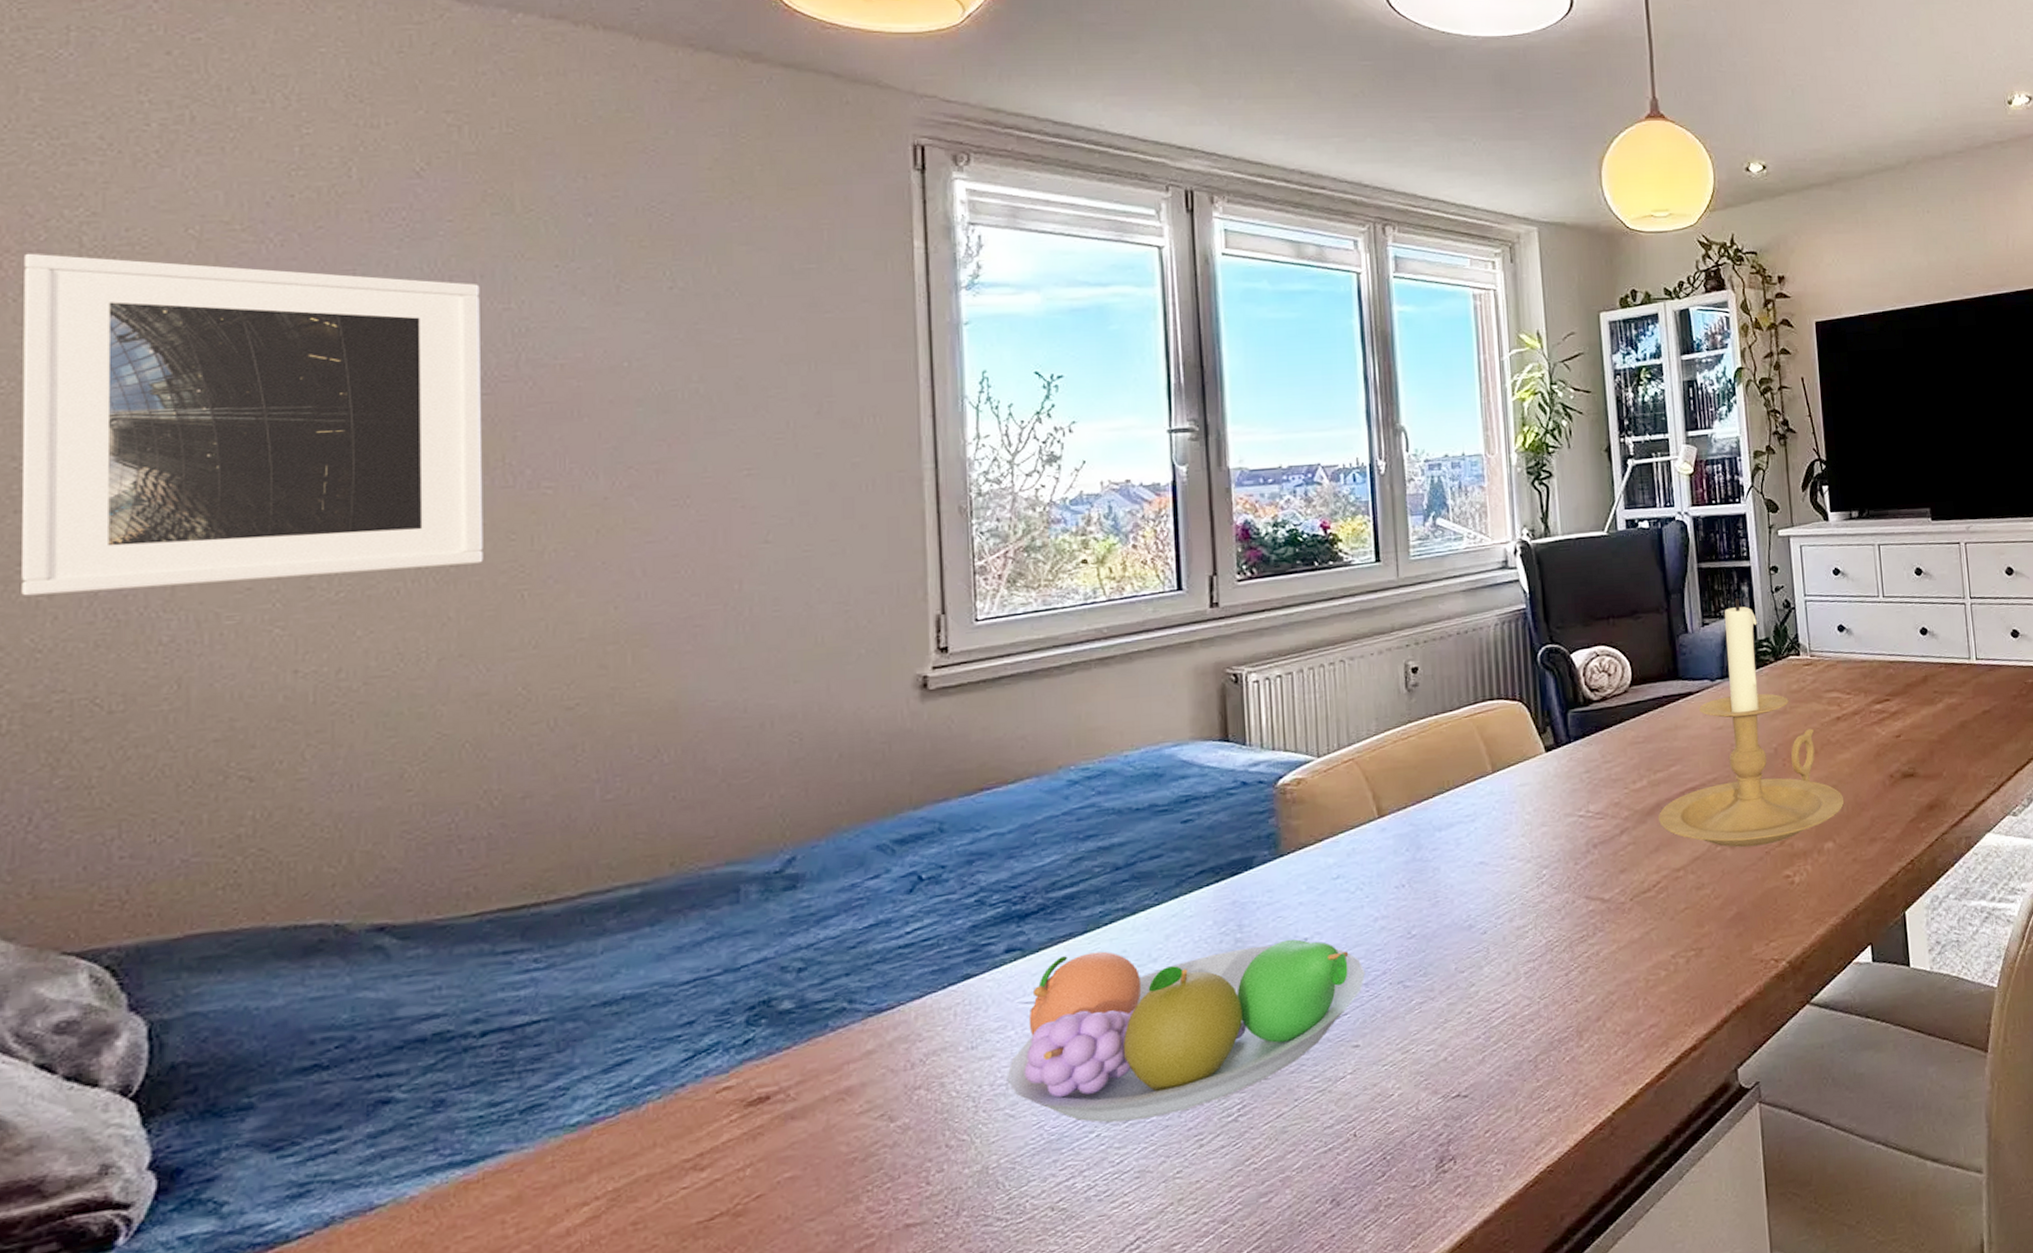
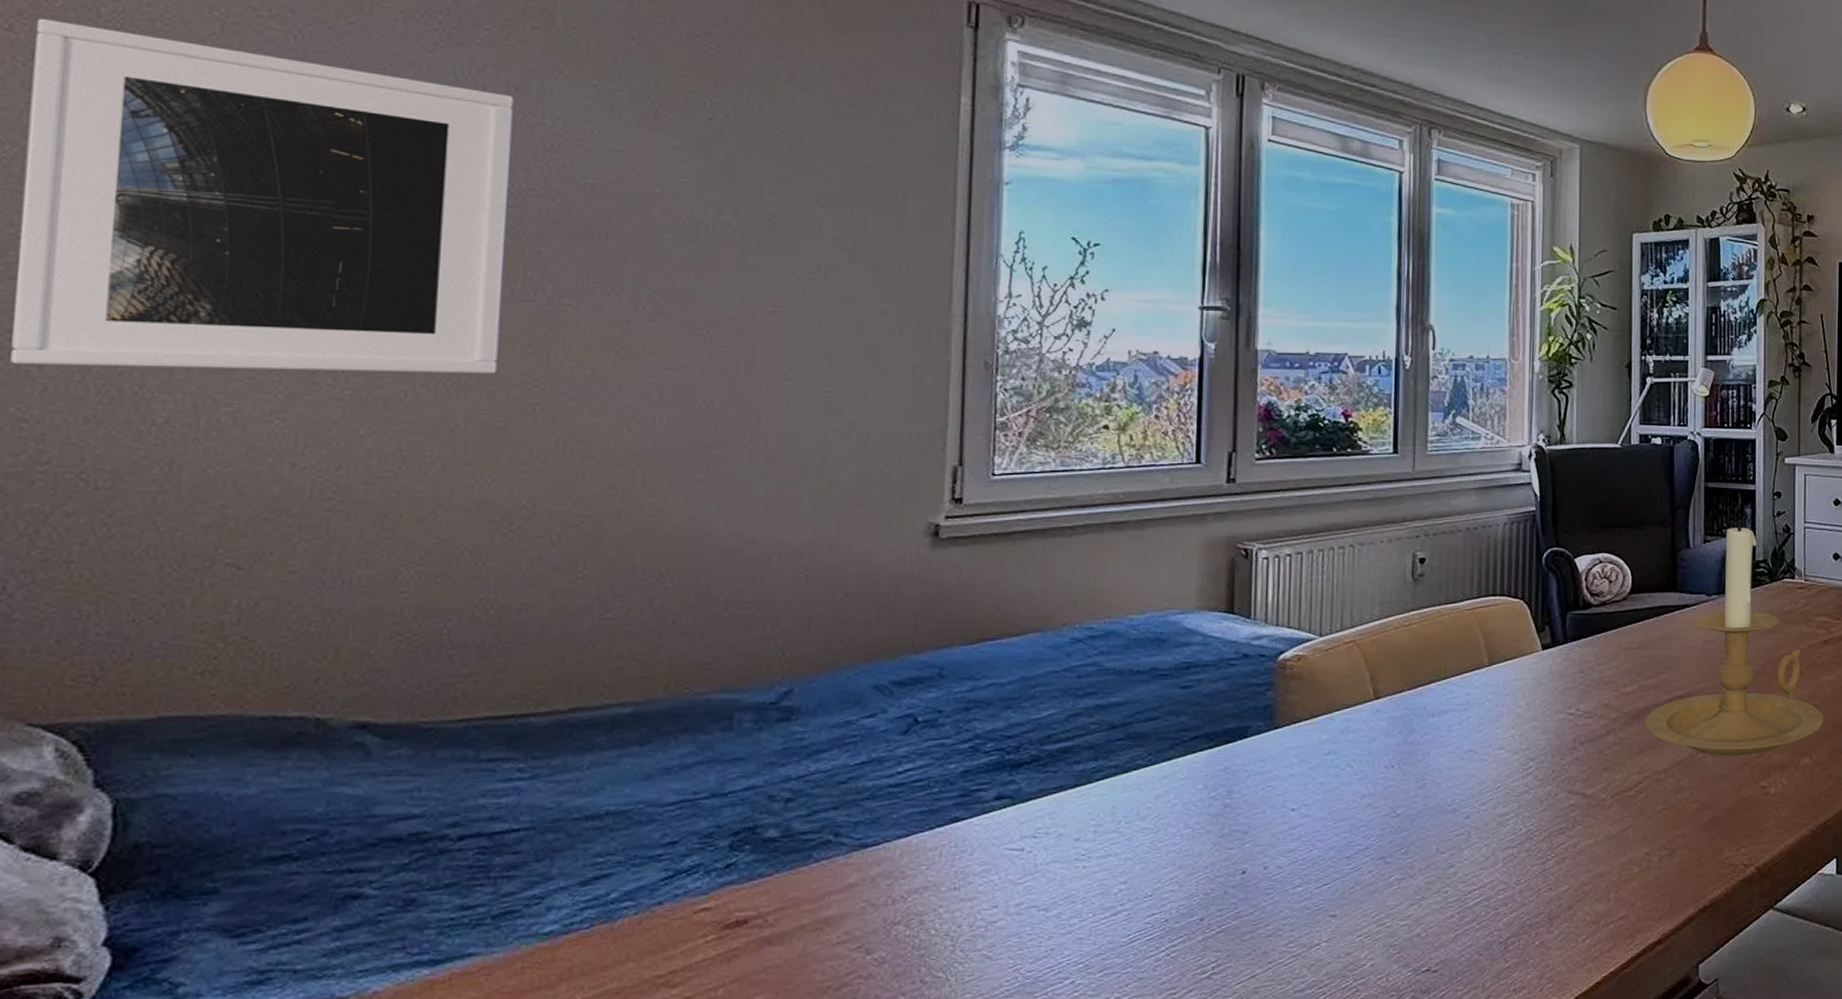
fruit bowl: present [1007,939,1366,1123] -> none [986,806,1349,971]

